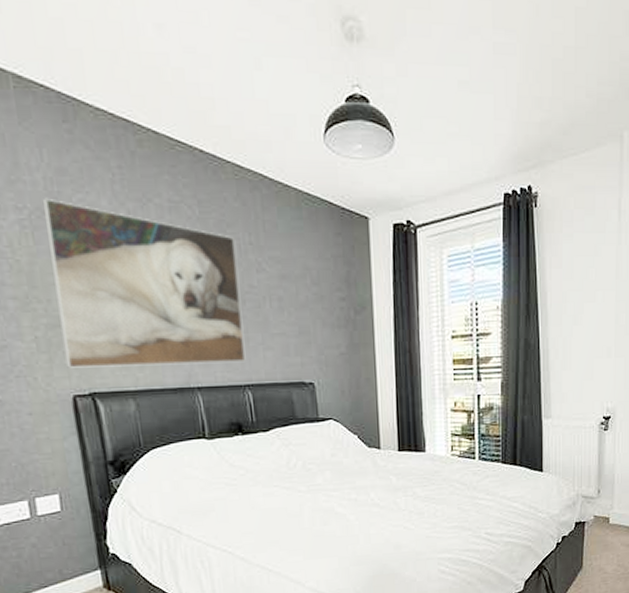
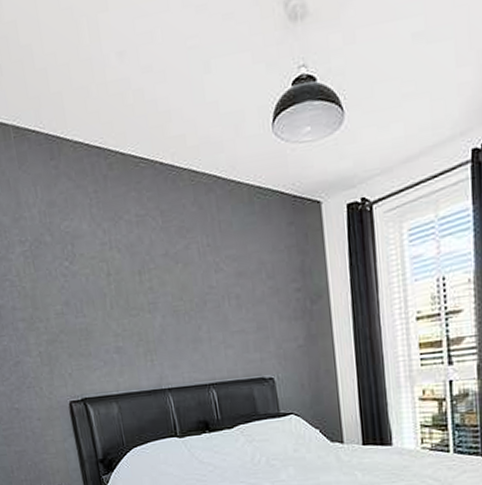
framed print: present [42,198,246,368] -> none [38,229,210,378]

